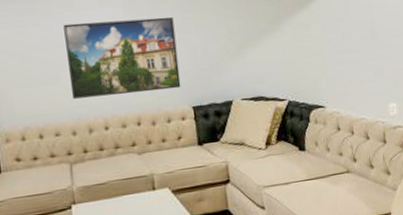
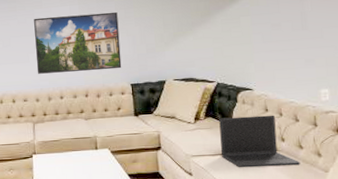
laptop: none [291,134,371,194] -> present [219,115,300,167]

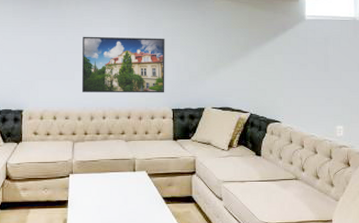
laptop: present [219,115,300,167] -> none [249,146,316,194]

